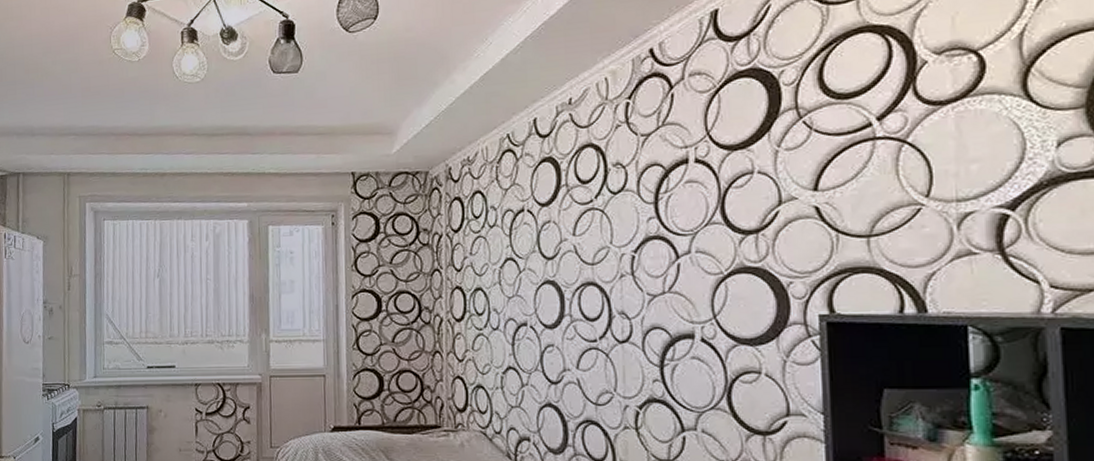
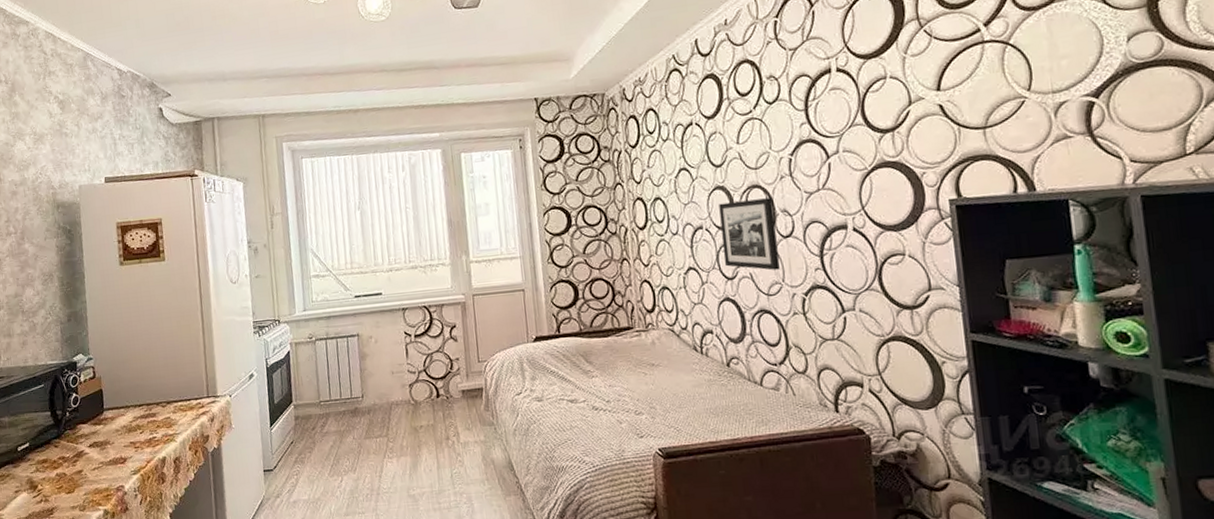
picture frame: none [547,297,612,378] -> present [719,198,780,270]

